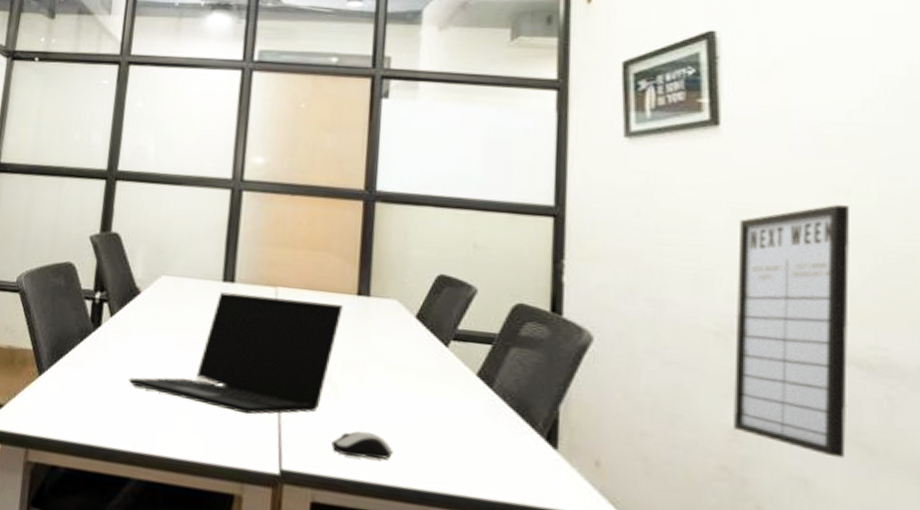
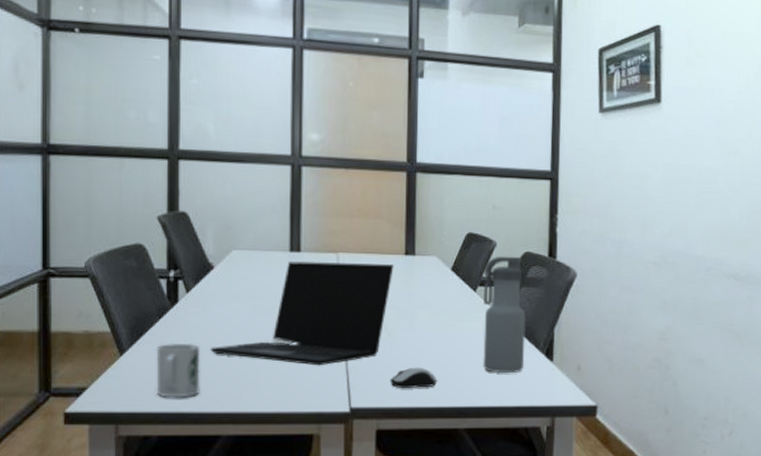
mug: none [70,368,119,430] -> present [156,343,200,398]
water bottle: none [455,306,518,458] -> present [483,256,526,373]
writing board: present [734,205,849,459] -> none [662,163,735,343]

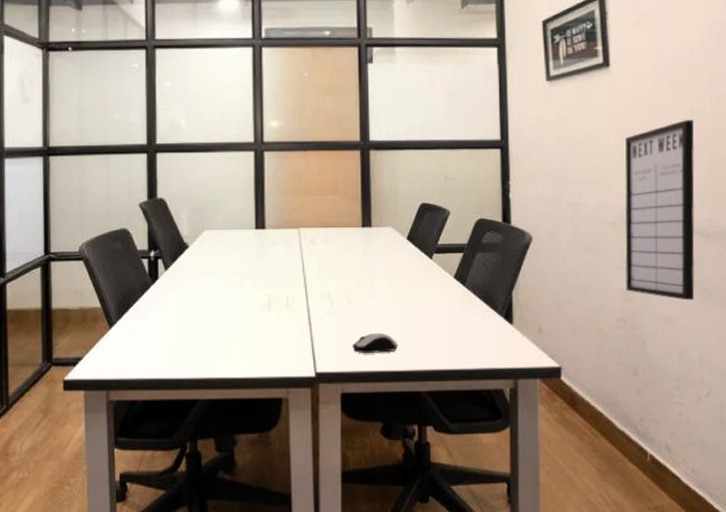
mug: present [156,343,200,398] -> none [140,315,179,366]
laptop: present [210,261,394,366] -> none [187,237,352,334]
water bottle: present [483,256,526,373] -> none [438,223,484,336]
writing board: none [662,163,735,343] -> present [625,120,695,301]

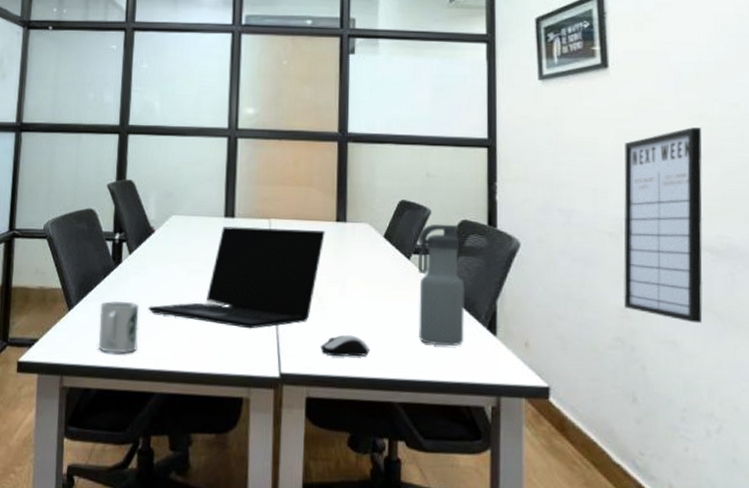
mug: none [140,315,179,366] -> present [99,300,139,353]
laptop: none [187,237,352,334] -> present [148,226,325,329]
water bottle: none [438,223,484,336] -> present [417,224,465,346]

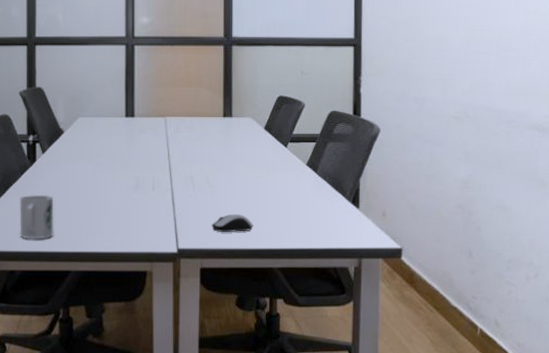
laptop: present [148,226,325,329] -> none [61,125,214,213]
water bottle: present [417,224,465,346] -> none [293,115,333,218]
writing board: present [624,127,703,324] -> none [465,22,535,190]

